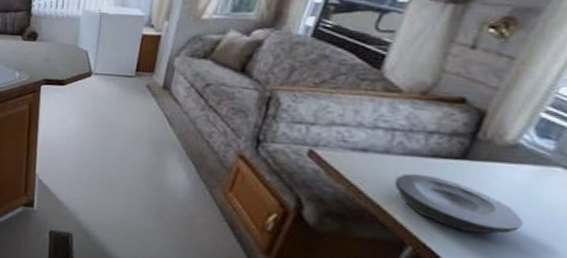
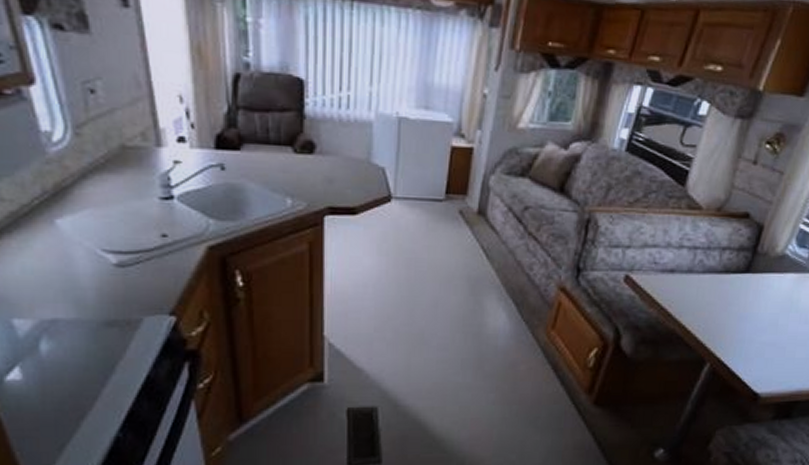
plate: present [395,173,523,235] -> none [697,290,787,342]

